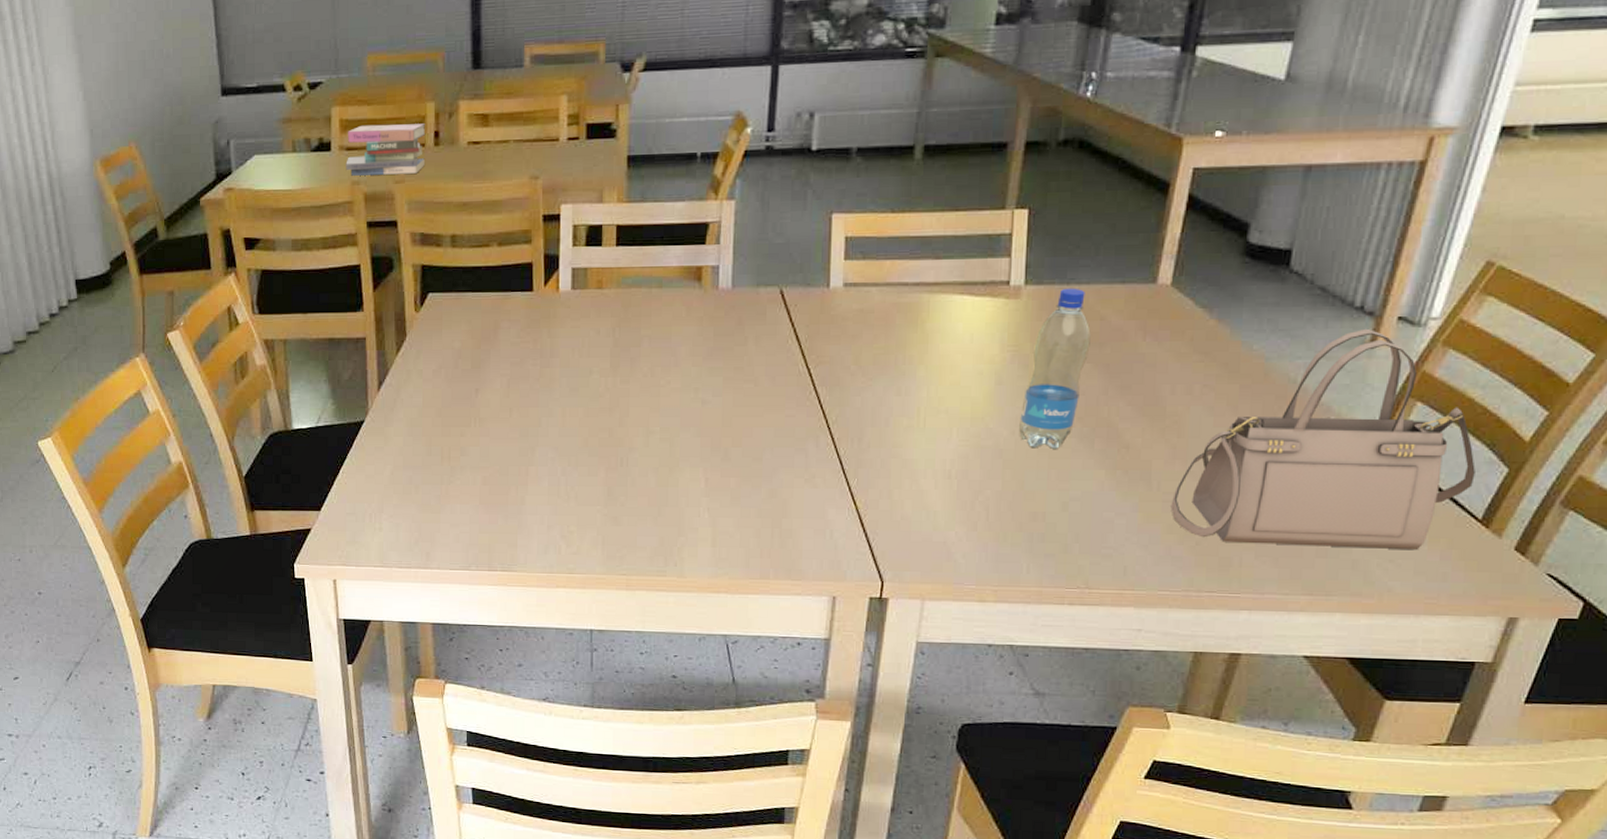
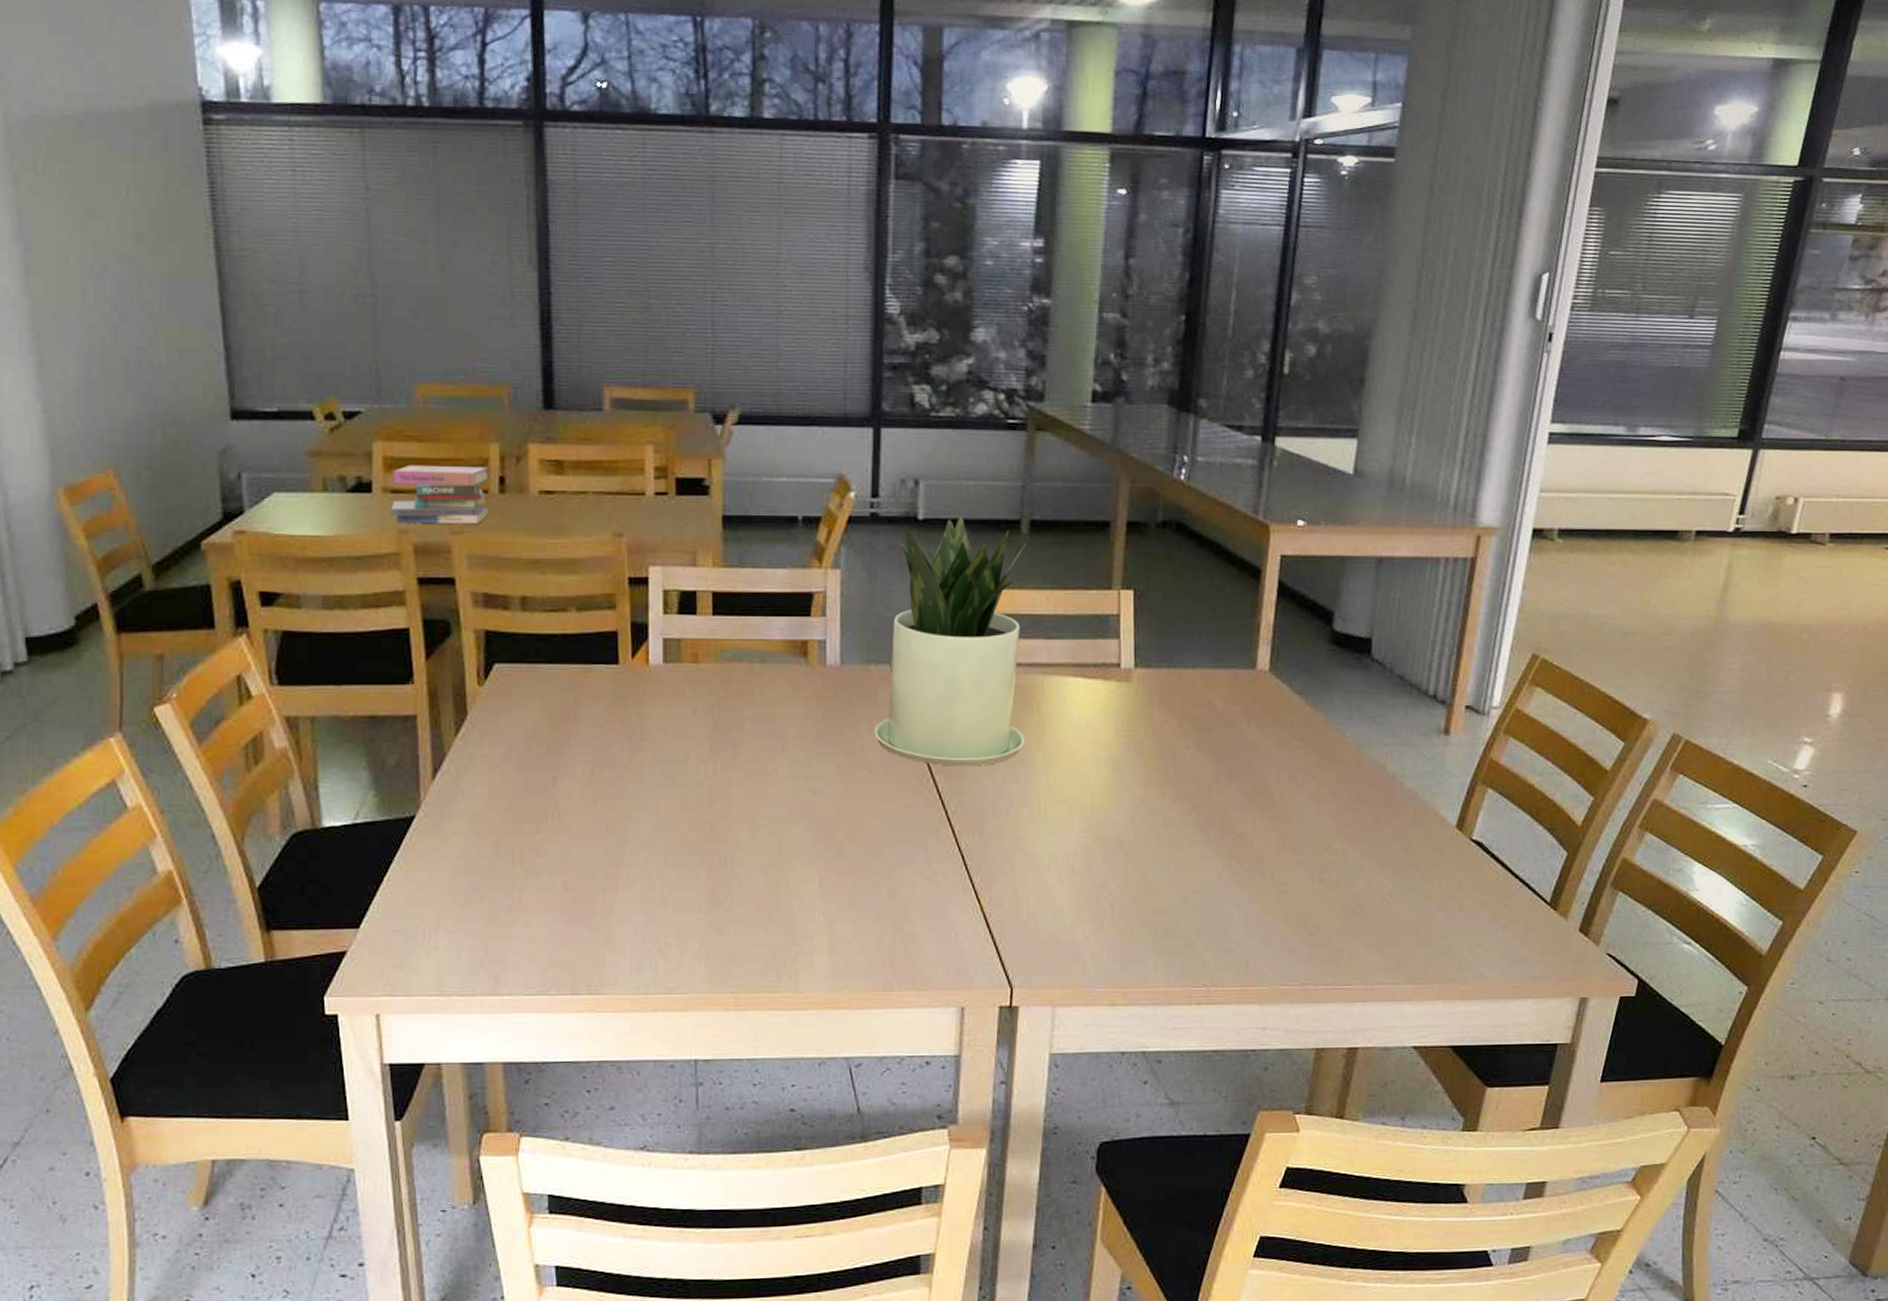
planter: none [760,145,918,380] -> present [873,516,1025,767]
bottle: present [1019,288,1091,450] -> none [1138,672,1200,840]
handbag: present [1170,328,1475,551] -> none [1284,716,1541,935]

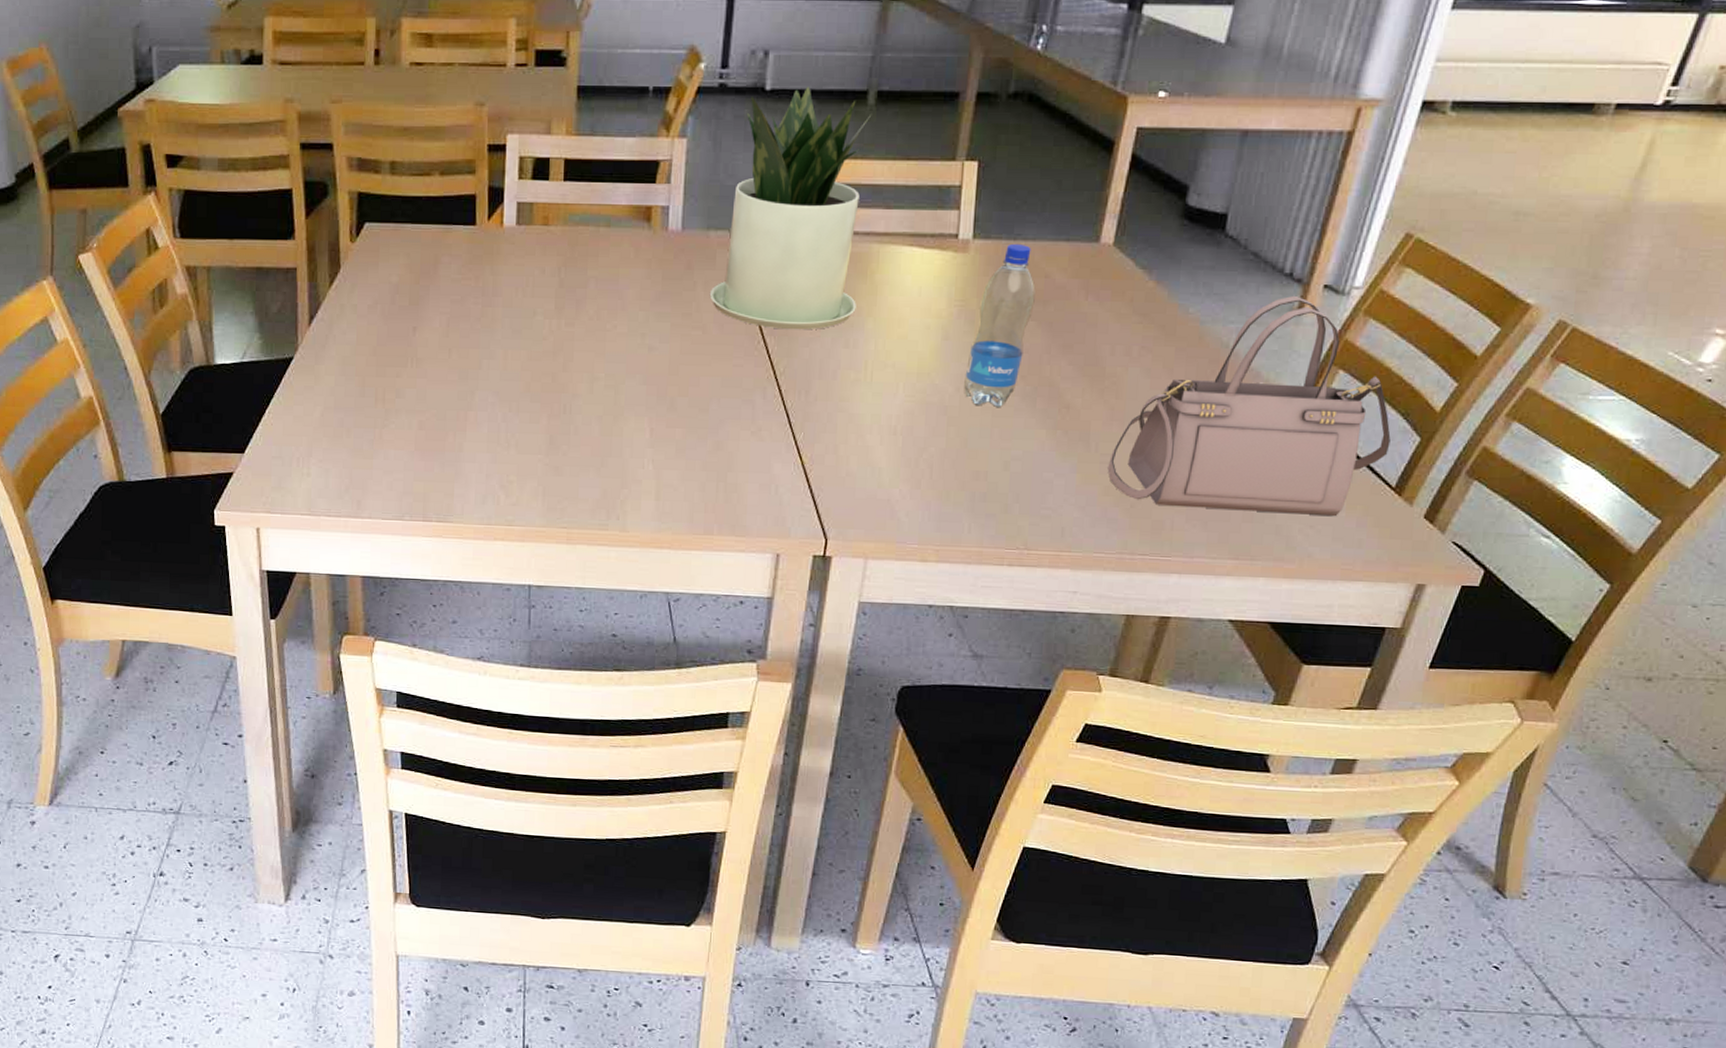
books: present [390,464,489,524] -> none [278,38,366,93]
bottle: none [1138,672,1200,840] -> present [964,243,1036,408]
handbag: none [1284,716,1541,935] -> present [1107,295,1391,517]

